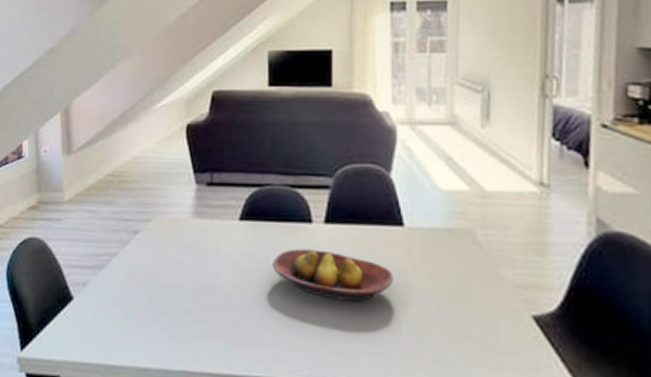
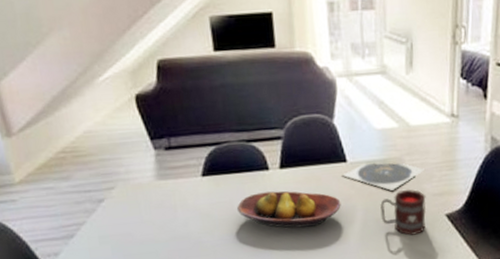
plate: none [396,231,505,271] -> present [341,163,426,191]
mug: none [443,272,505,338] -> present [380,189,426,235]

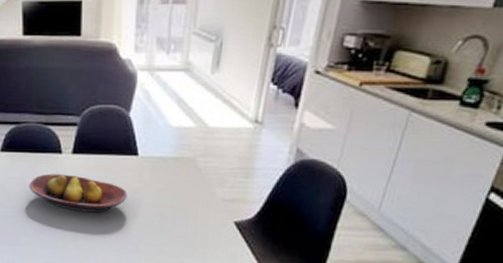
plate: present [341,163,426,191] -> none [131,159,219,190]
mug: present [380,189,426,235] -> none [166,190,216,237]

